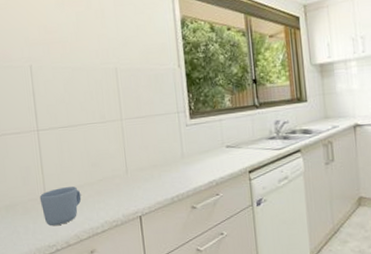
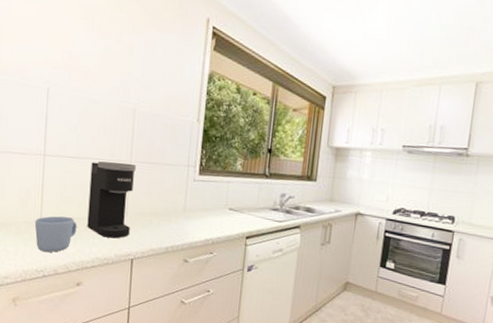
coffee maker: none [84,121,133,200] -> present [87,161,136,239]

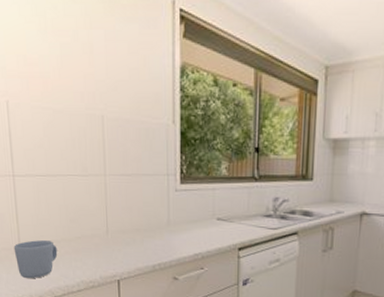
coffee maker: present [87,161,136,239] -> none [63,177,113,260]

